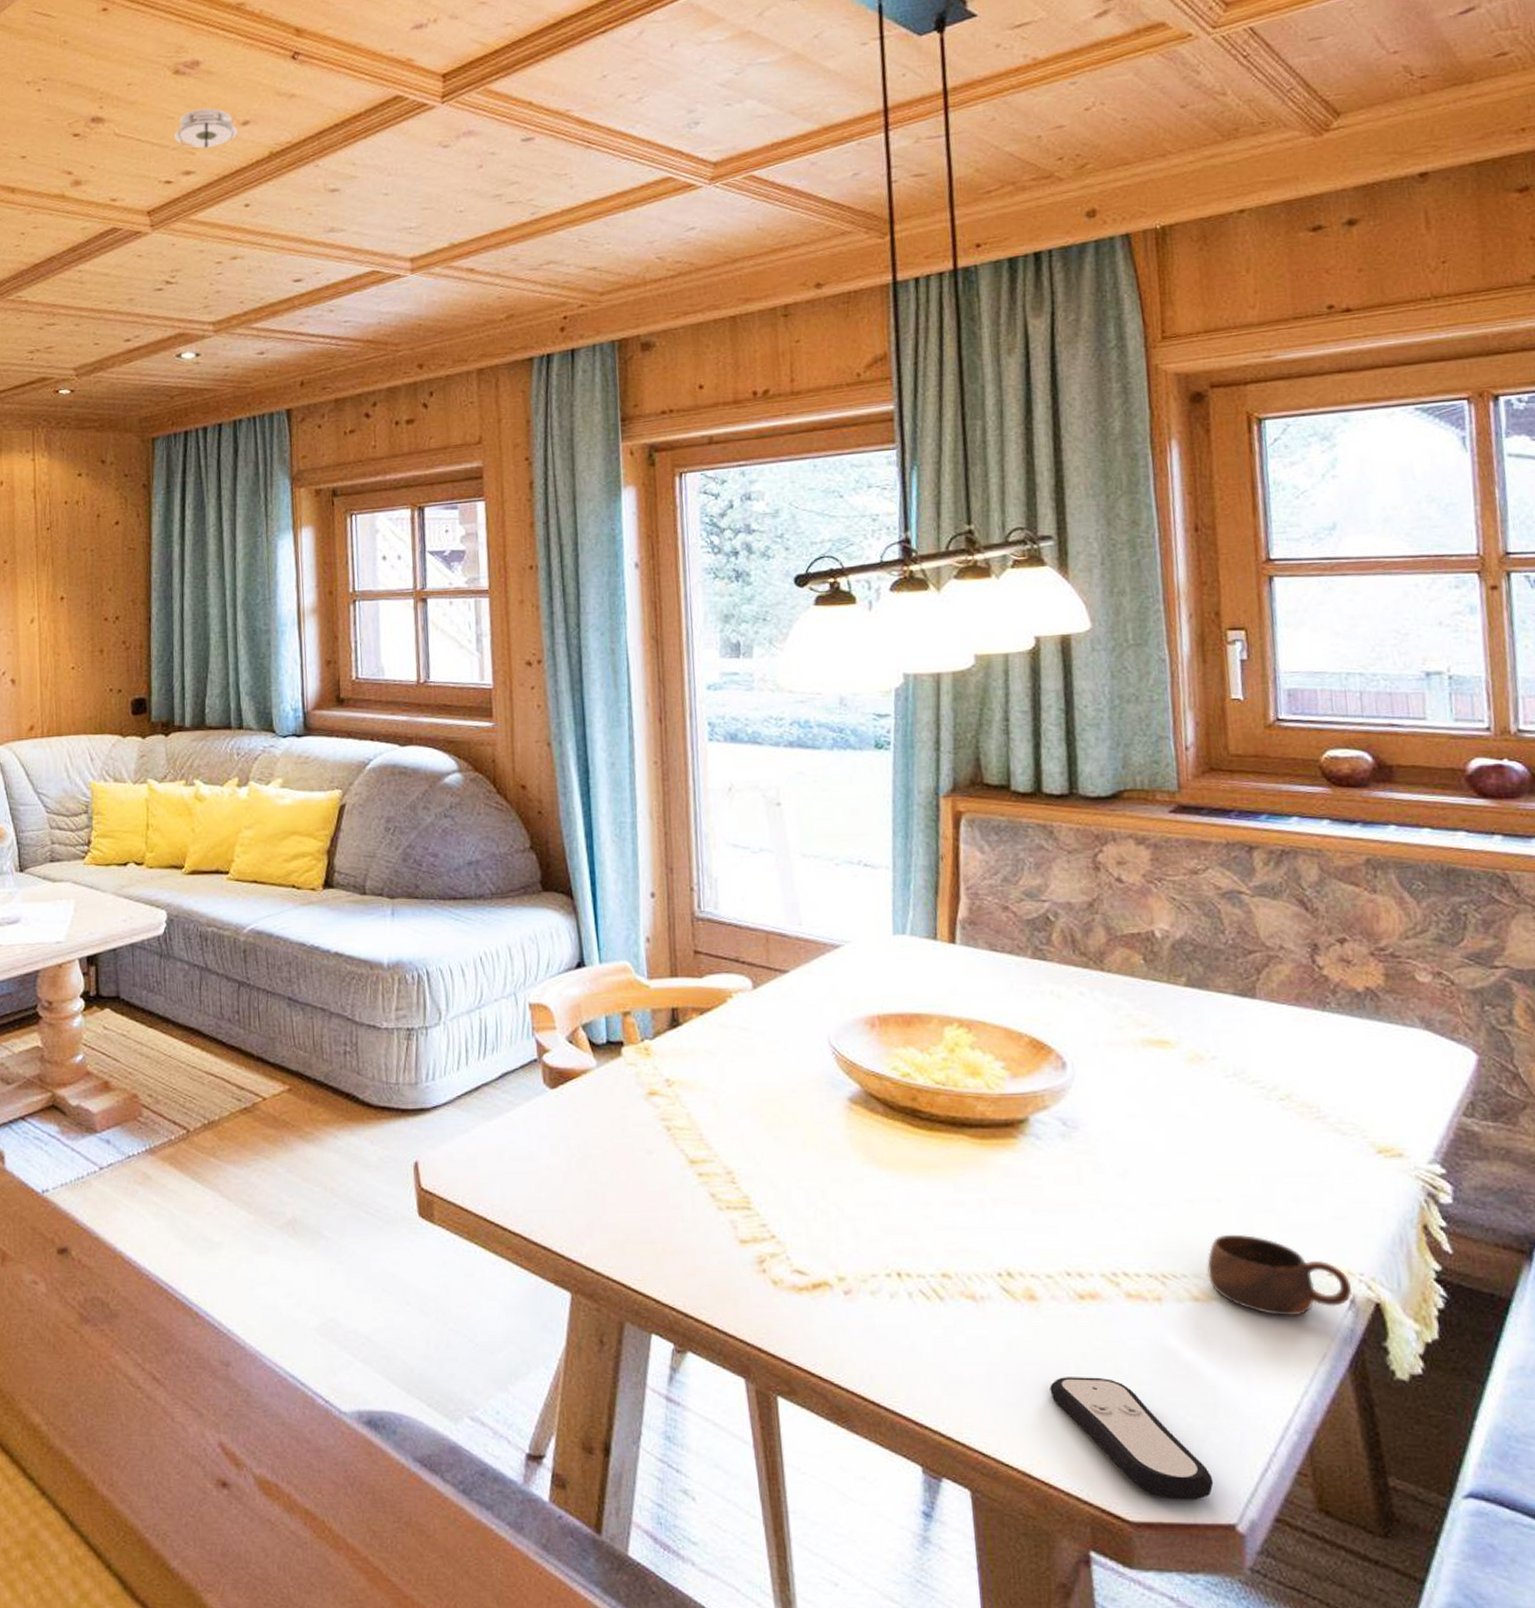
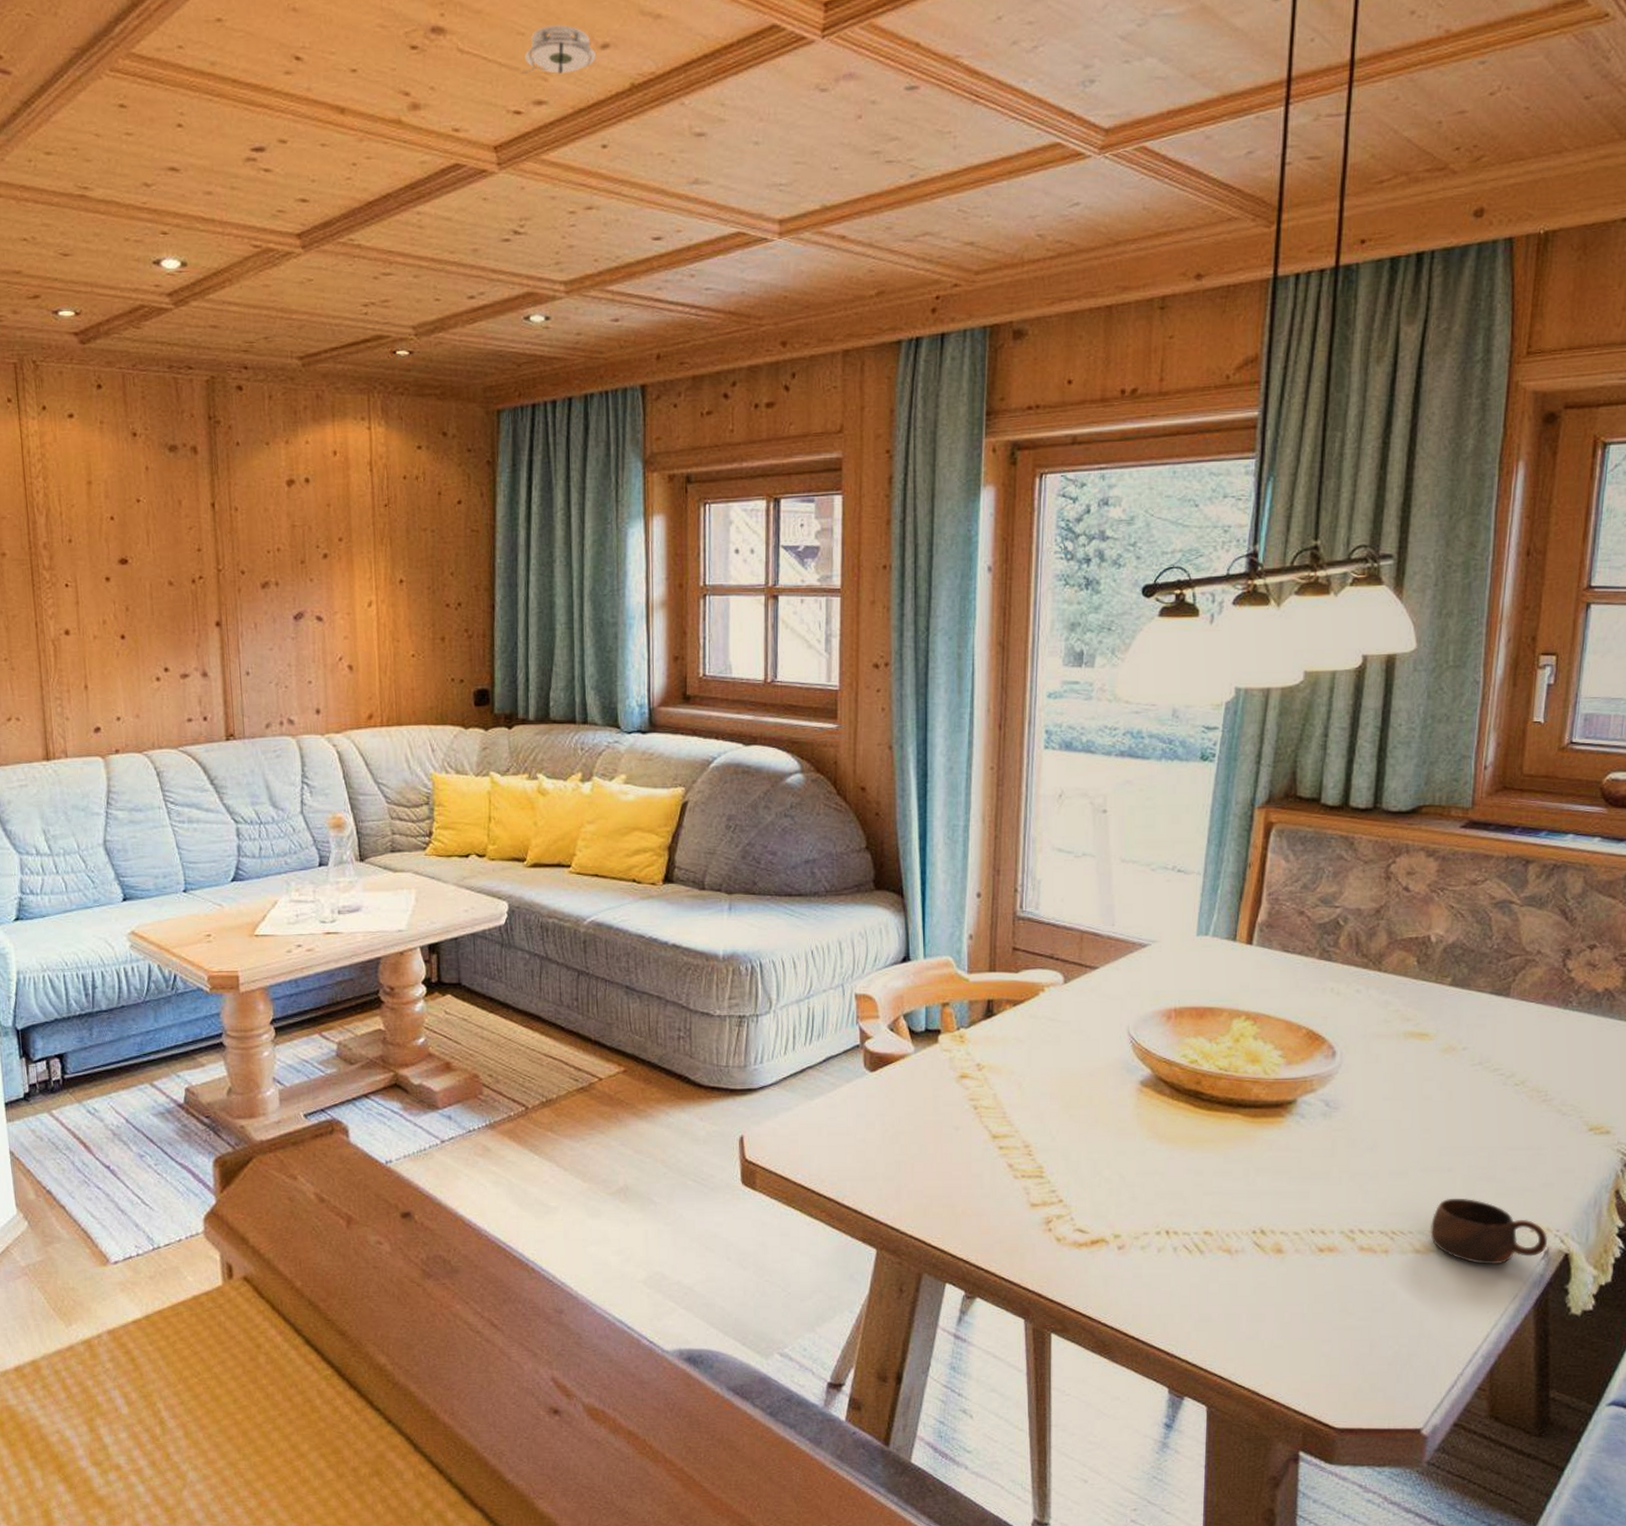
remote control: present [1050,1377,1214,1500] -> none [1284,1315,1409,1411]

